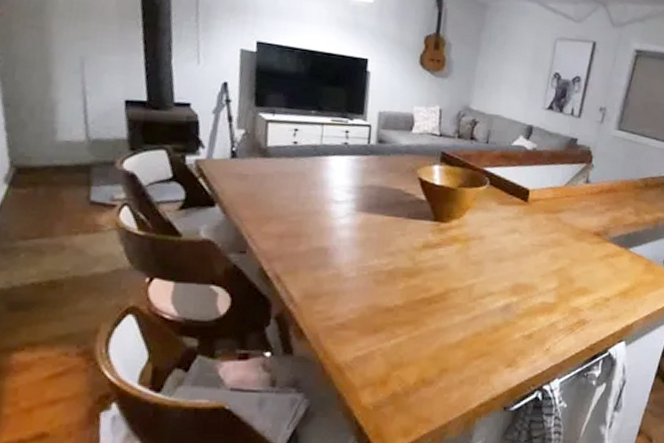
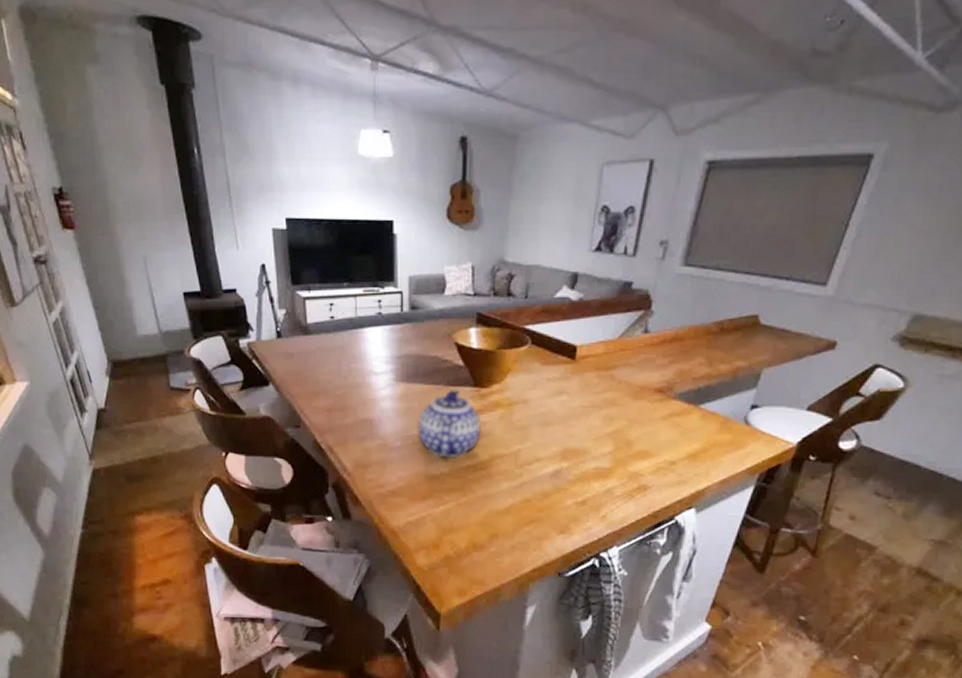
teapot: none [374,222,439,291] -> present [418,390,481,458]

